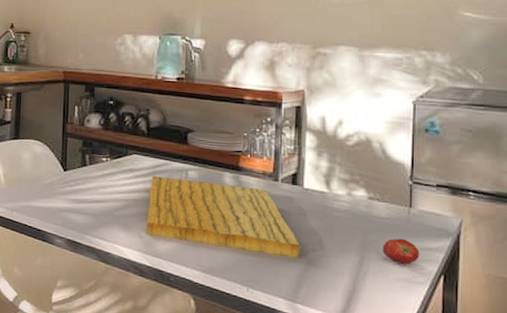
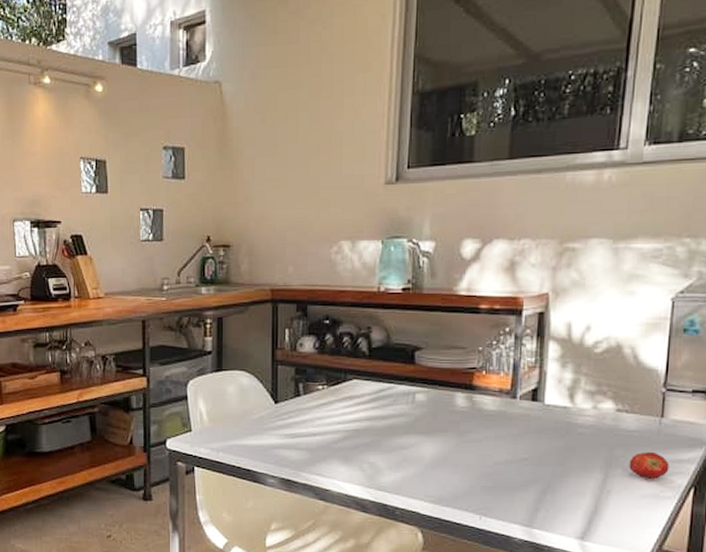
cutting board: present [147,175,300,258] -> none [370,401,538,481]

